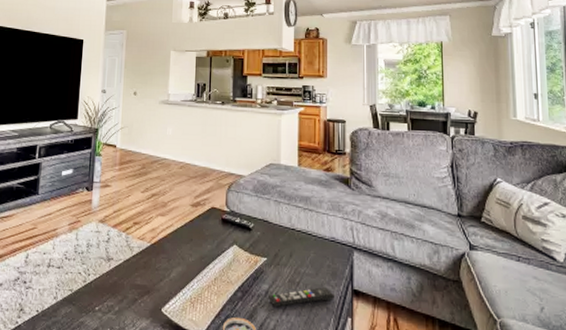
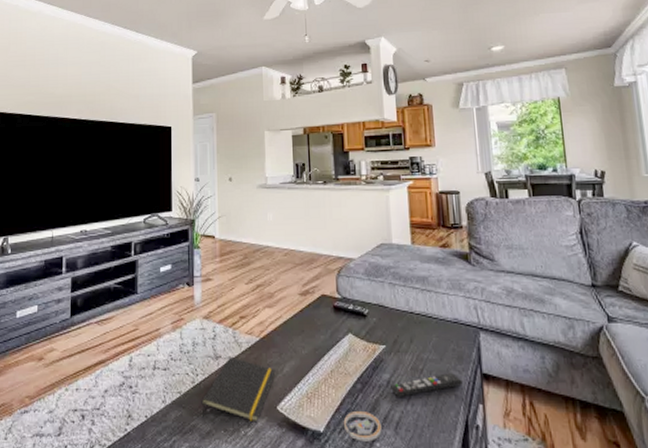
notepad: none [90,259,163,323] -> present [201,356,276,423]

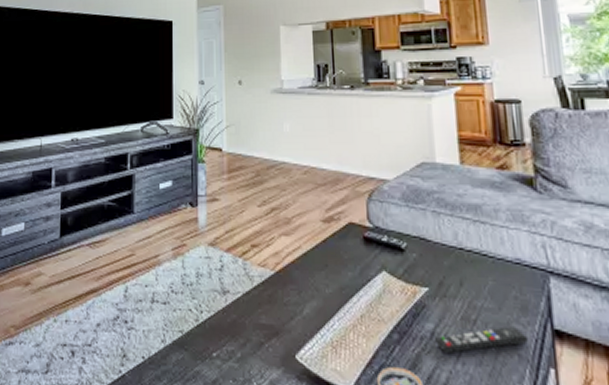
notepad: present [201,356,276,423] -> none [206,291,294,373]

